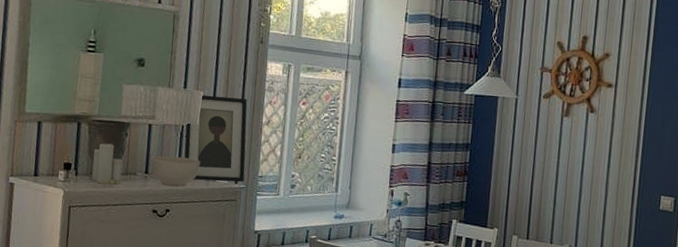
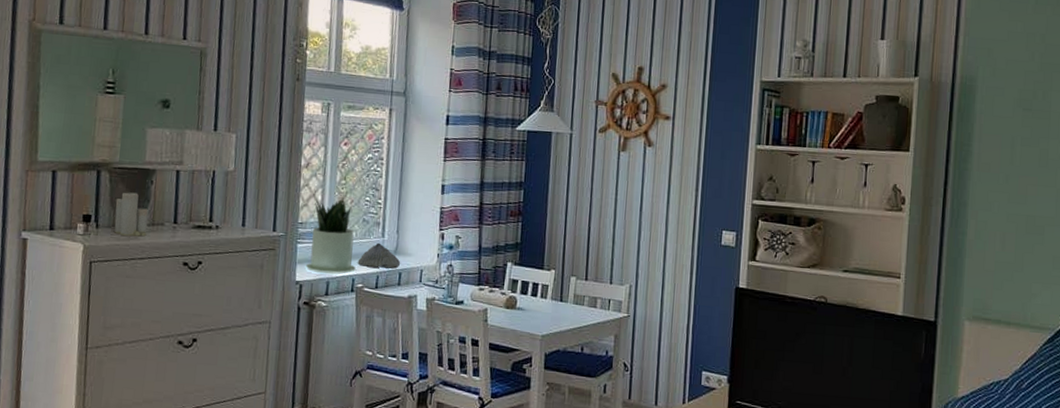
bowl: present [150,155,201,187] -> none [179,204,235,236]
picture frame: present [184,95,248,183] -> none [216,137,285,230]
planter: none [264,154,310,226] -> present [306,199,356,275]
seashell: none [312,197,353,222] -> present [357,242,401,269]

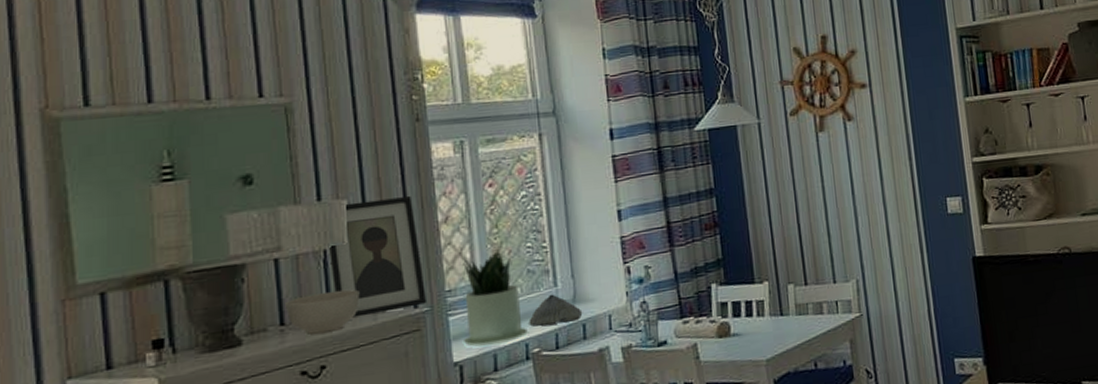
candle: present [114,191,148,237] -> none [195,297,245,357]
bowl: none [179,204,235,236] -> present [285,289,360,335]
picture frame: none [216,137,285,230] -> present [328,196,428,318]

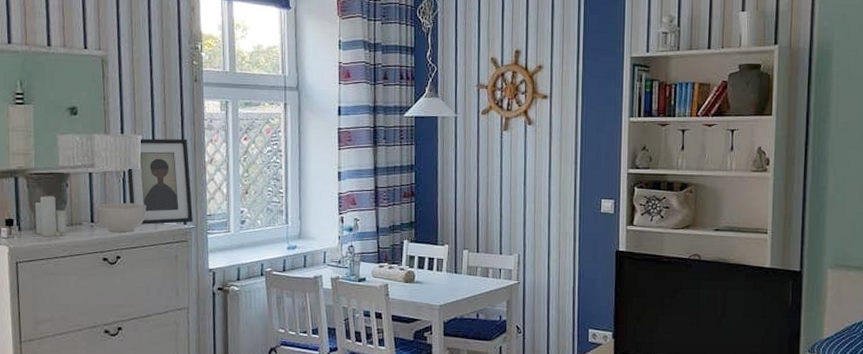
candle: none [195,297,245,357] -> present [34,195,67,237]
planter: present [463,251,528,348] -> none [217,190,264,261]
seashell: present [528,294,583,327] -> none [265,229,305,253]

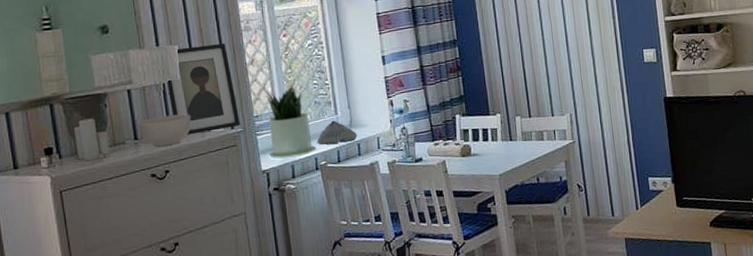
planter: none [217,190,264,261] -> present [266,86,316,160]
seashell: none [265,229,305,253] -> present [317,120,358,145]

